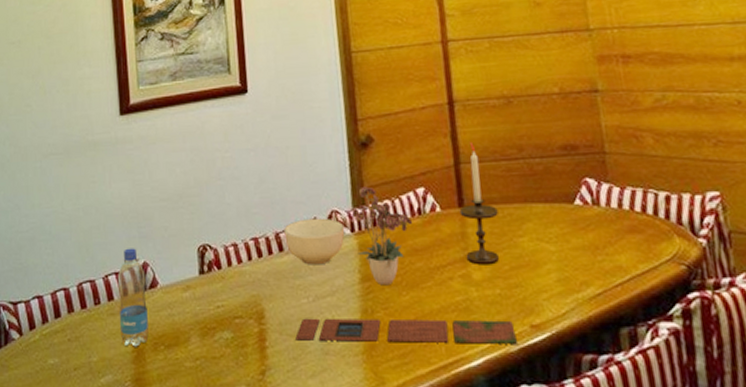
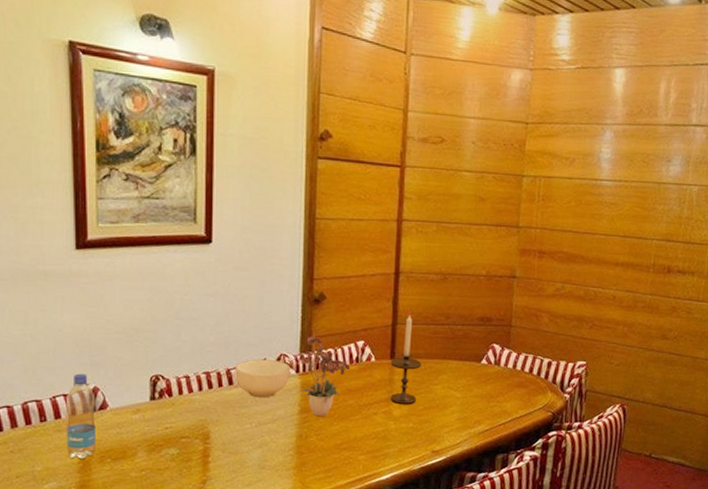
papers: present [295,318,517,344] -> none [236,440,420,464]

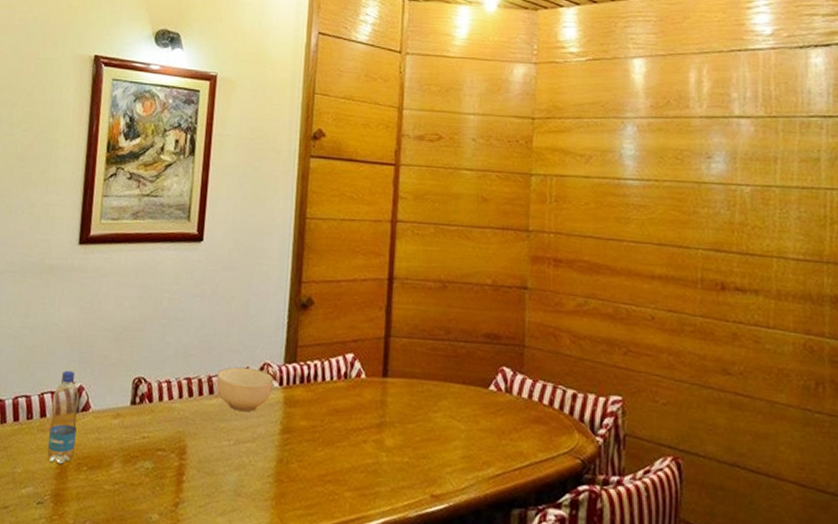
flower arrangement: present [298,336,351,417] -> none [282,344,338,440]
candlestick: present [390,307,421,405] -> none [382,317,418,434]

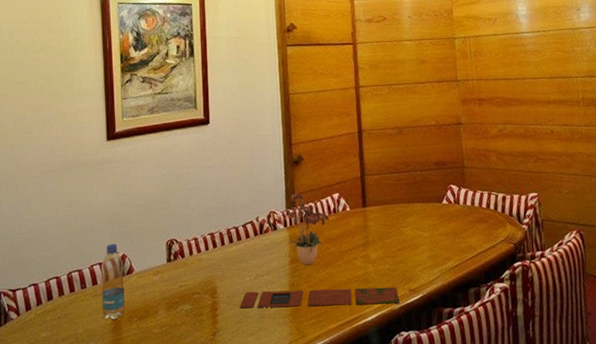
papers: none [212,459,416,510] -> present [240,286,399,309]
bowl: present [216,366,274,412] -> none [234,217,280,252]
flower arrangement: none [282,344,338,440] -> present [285,193,330,266]

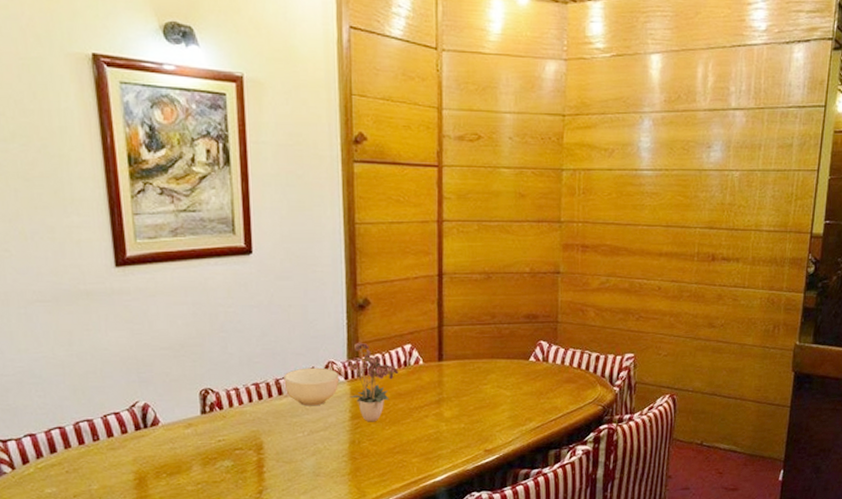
bottle: present [101,243,125,320] -> none [116,391,151,476]
bowl: none [234,217,280,252] -> present [284,367,339,406]
papers: present [240,286,399,309] -> none [291,446,473,466]

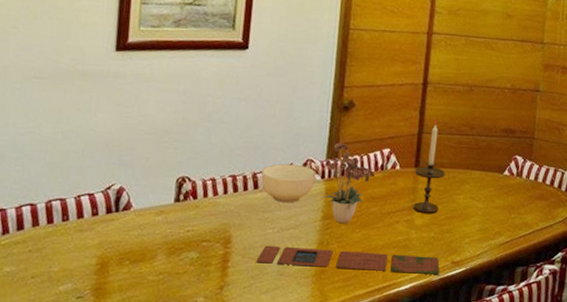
papers: none [291,446,473,466] -> present [256,245,440,275]
candlestick: none [438,308,470,406] -> present [413,117,445,214]

